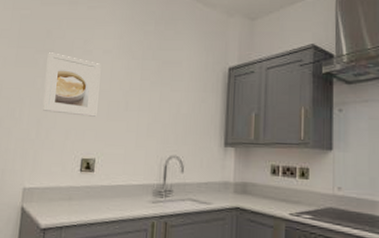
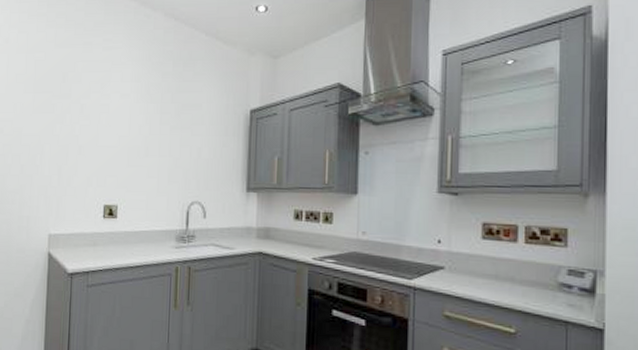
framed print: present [43,52,100,117] -> none [63,97,119,163]

